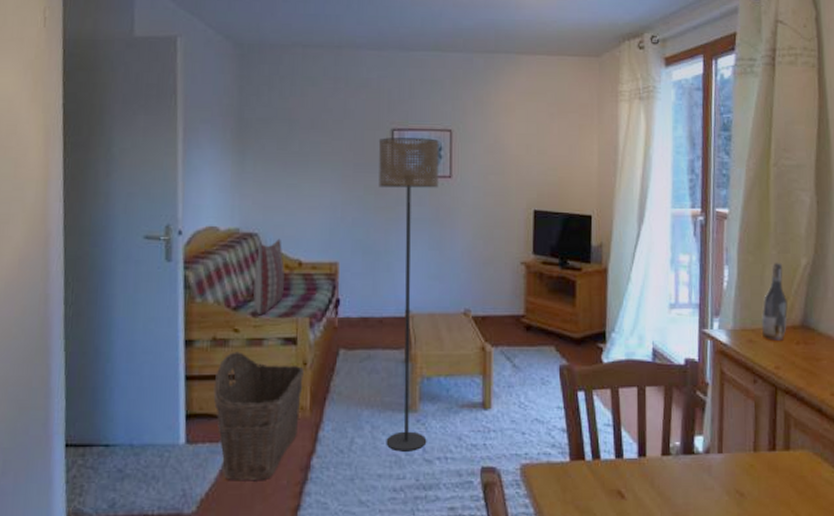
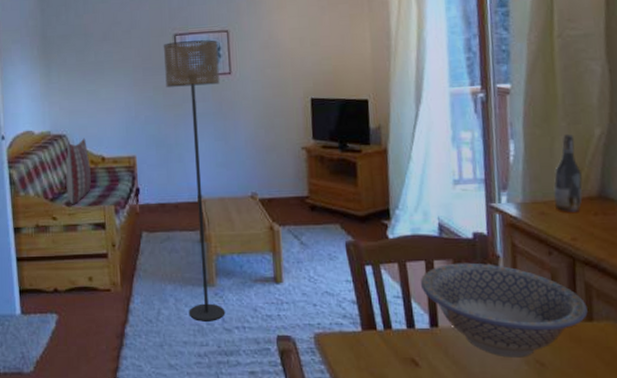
wicker basket: present [213,352,304,481] -> none [40,236,114,346]
bowl: none [631,390,785,488] -> present [420,262,588,358]

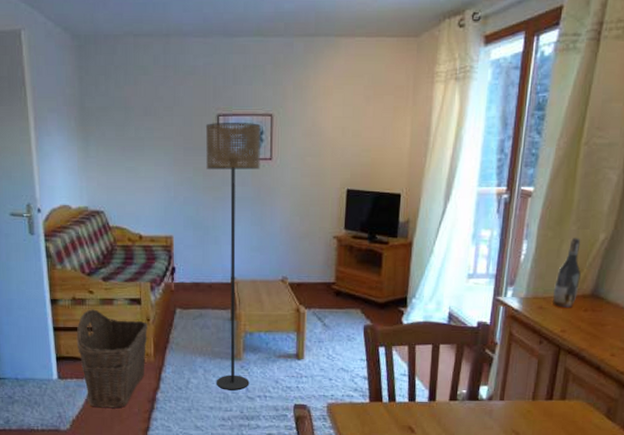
wicker basket: none [40,236,114,346] -> present [76,309,147,409]
pillow: present [66,138,91,205] -> none [103,215,128,280]
bowl: present [420,262,588,358] -> none [425,347,563,428]

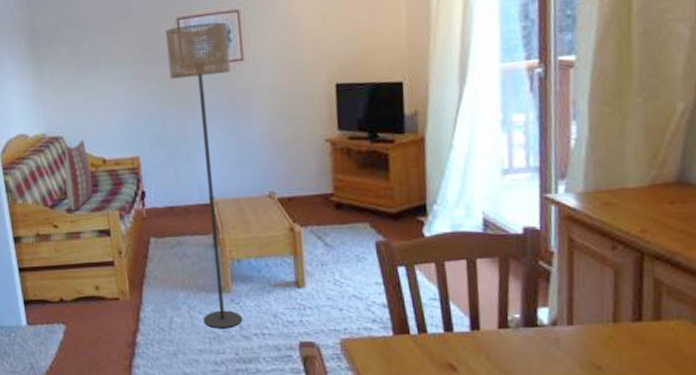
wicker basket: present [76,309,147,409] -> none [43,245,121,356]
pillow: none [103,215,128,280] -> present [64,139,93,212]
wine bottle: present [553,237,581,308] -> none [622,110,658,202]

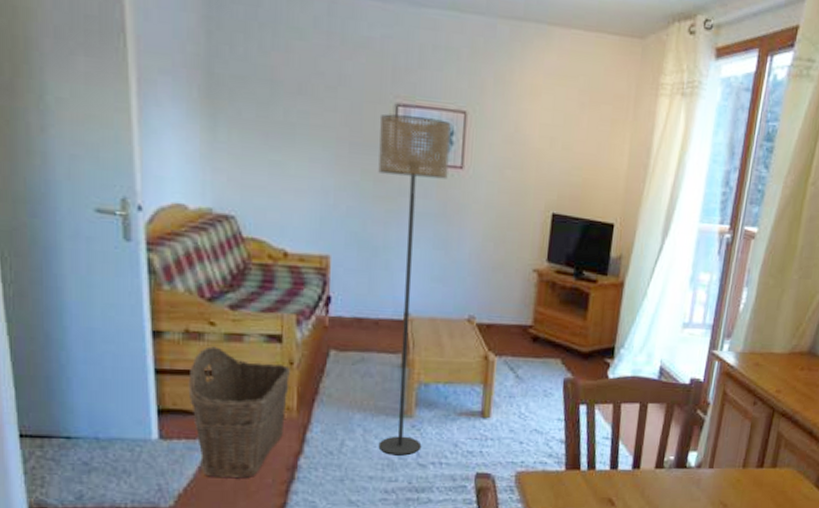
wicker basket: none [43,245,121,356] -> present [188,346,290,479]
pillow: present [64,139,93,212] -> none [231,223,267,309]

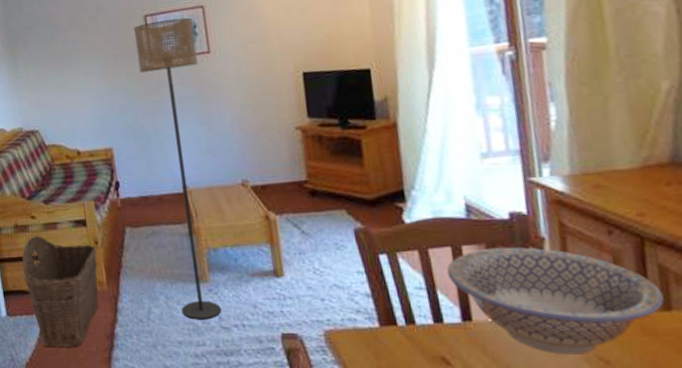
bowl: none [630,407,775,499] -> present [446,247,664,355]

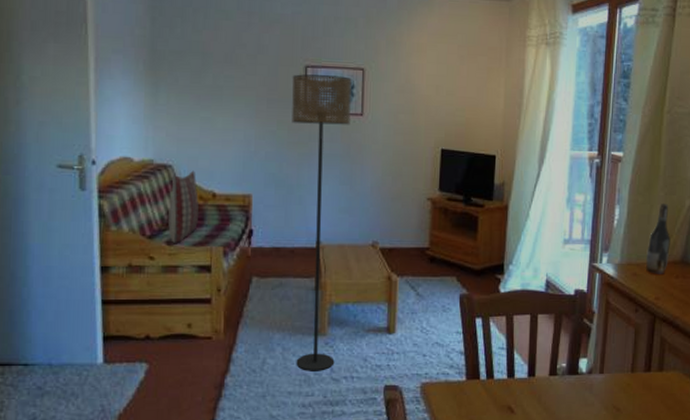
wicker basket: present [22,235,99,348] -> none [130,278,218,398]
pillow: none [40,132,68,203] -> present [168,170,199,244]
bowl: present [446,247,664,355] -> none [523,317,660,404]
wine bottle: none [610,90,650,184] -> present [646,203,670,274]

